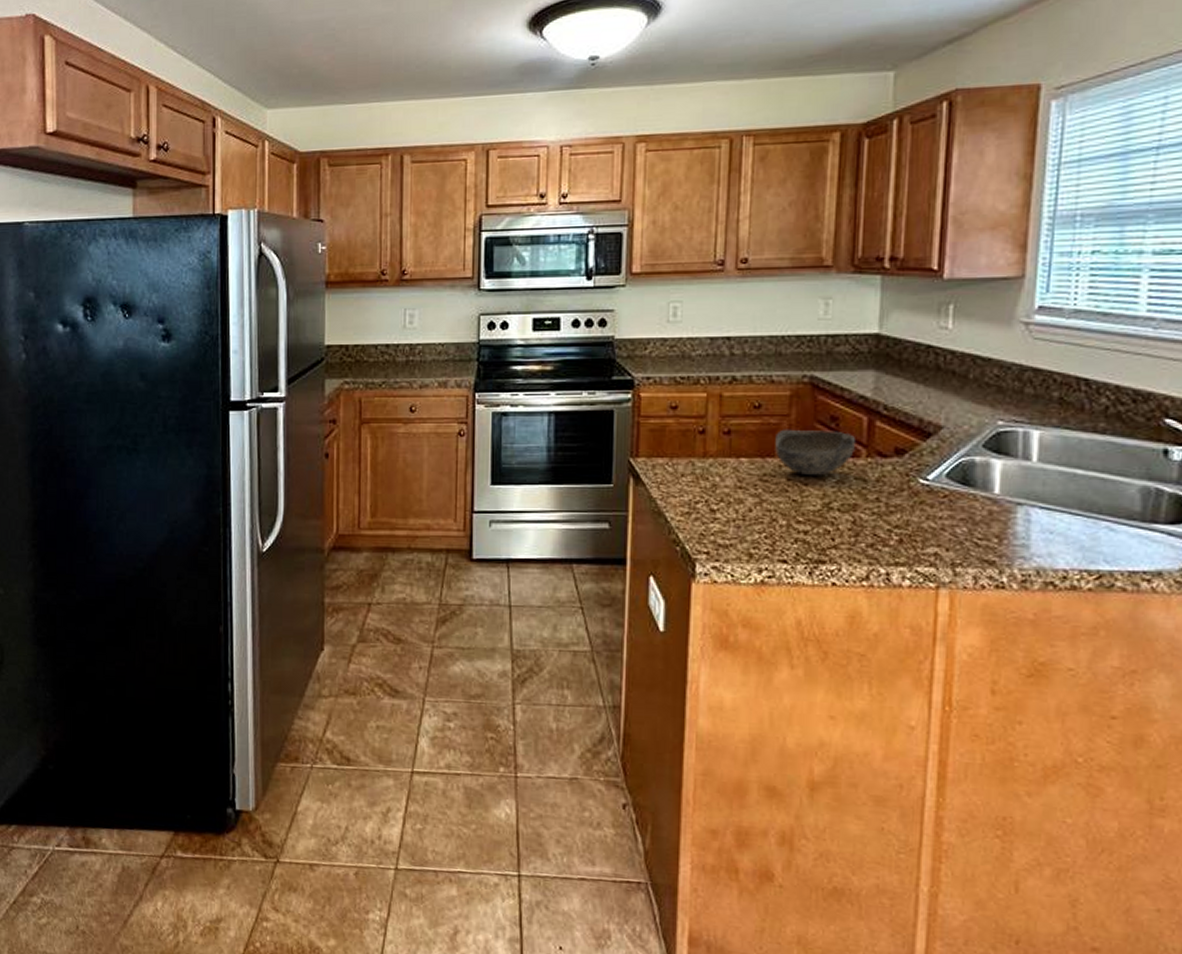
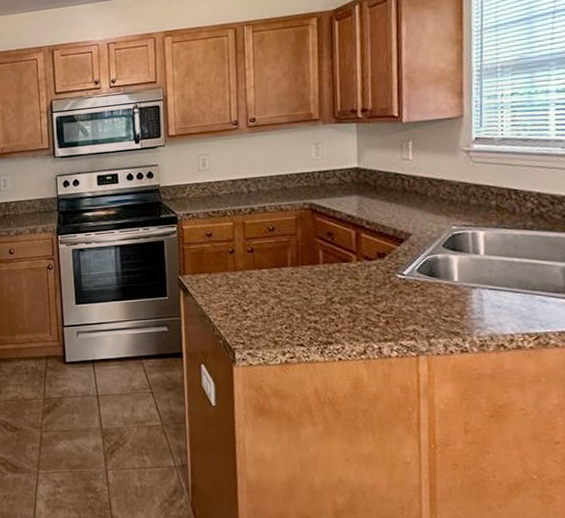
bowl: present [775,429,855,476] -> none [287,243,347,279]

